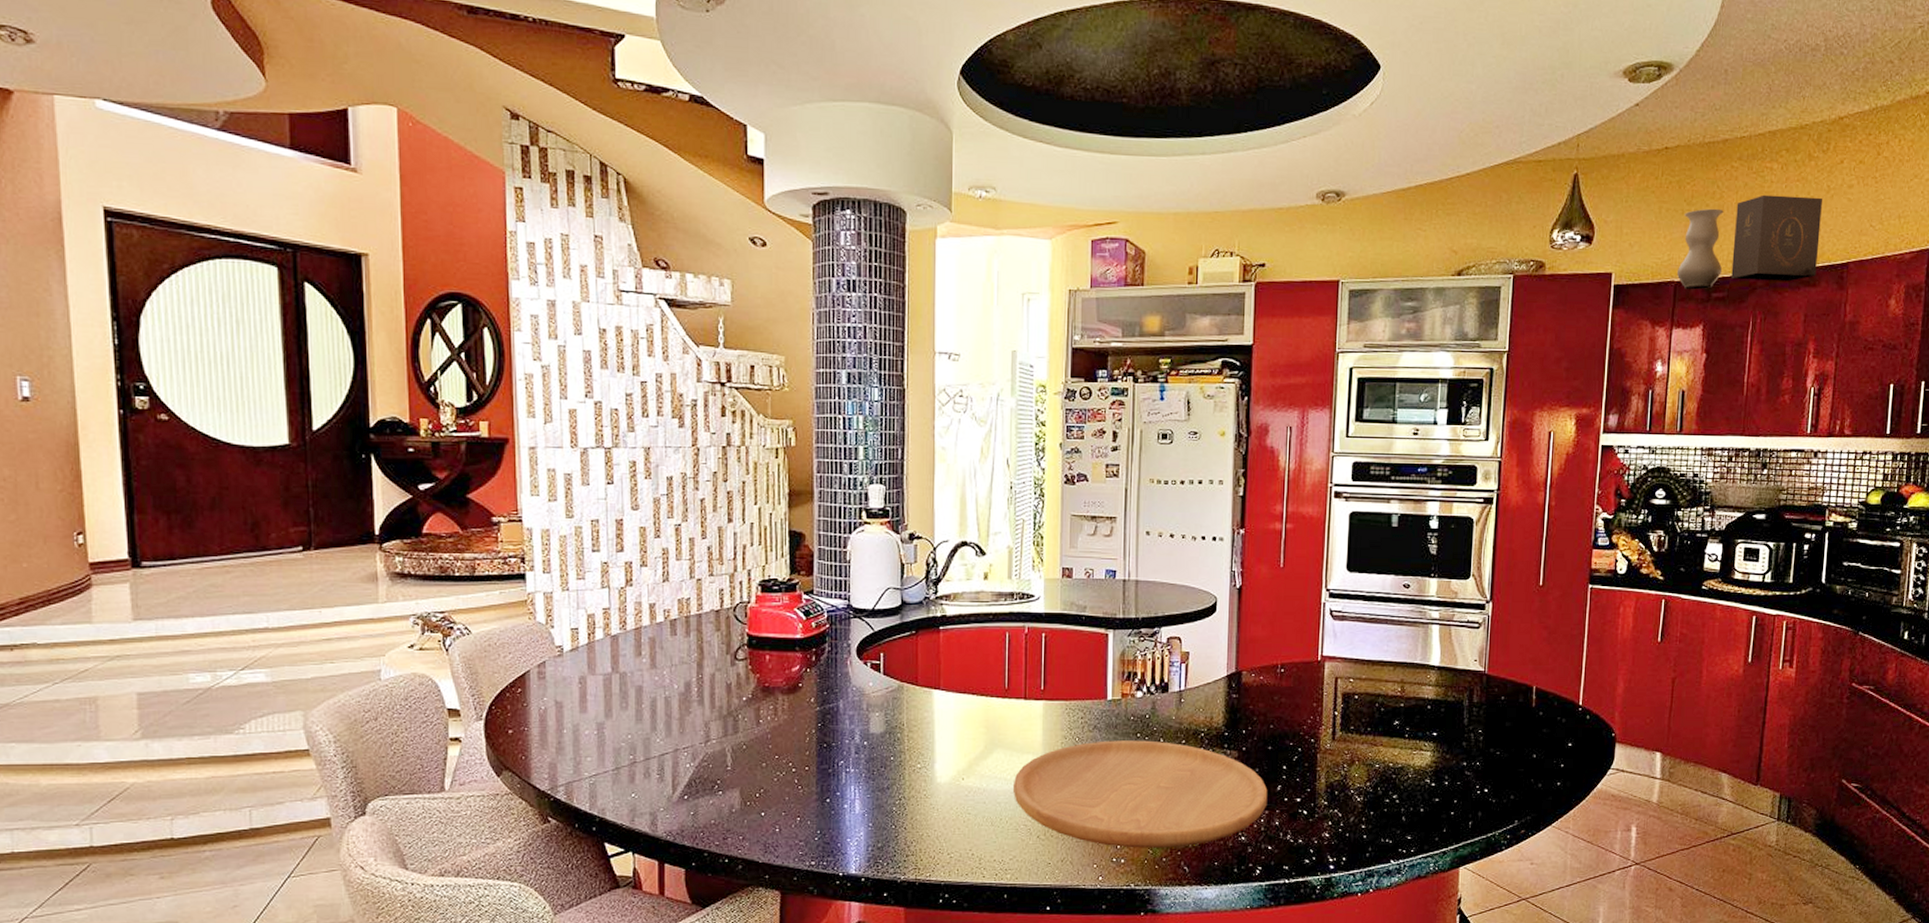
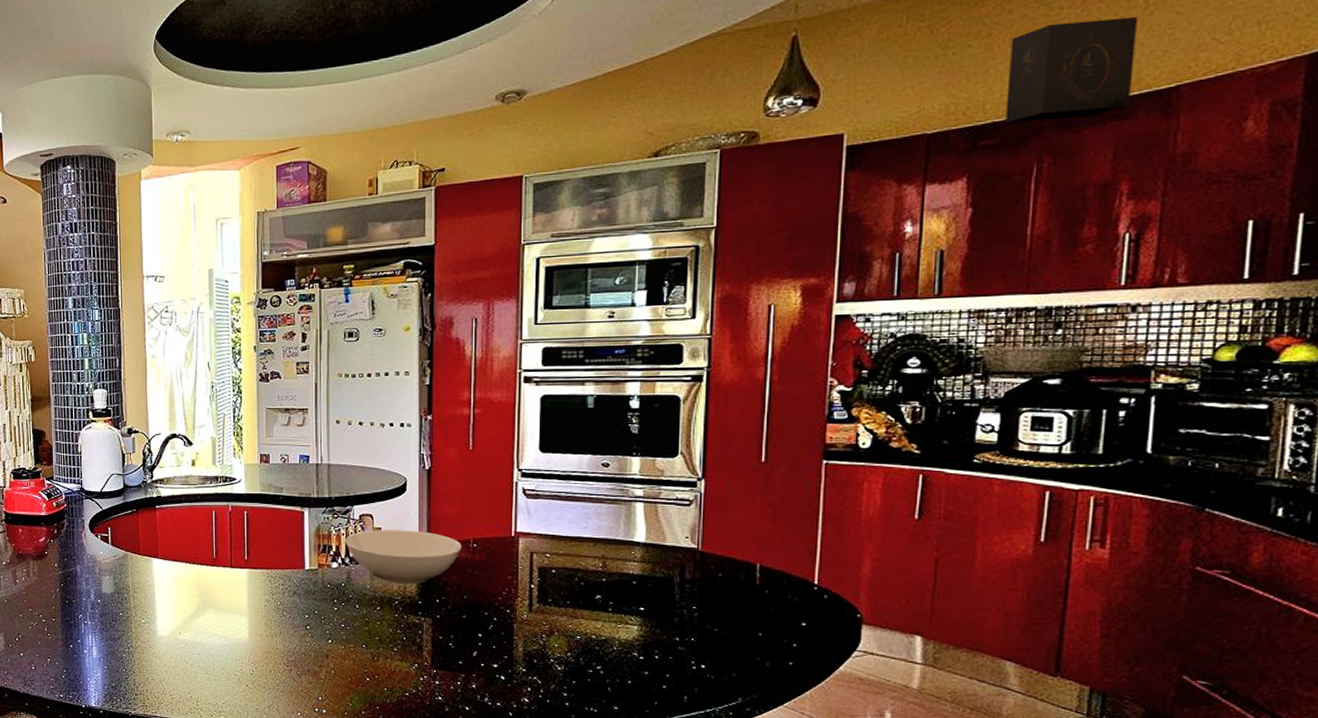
cutting board: present [1014,740,1268,848] -> none [224,605,464,703]
bowl: none [1152,654,1269,713] -> present [345,530,461,584]
vase: present [1677,208,1724,290] -> none [931,48,993,141]

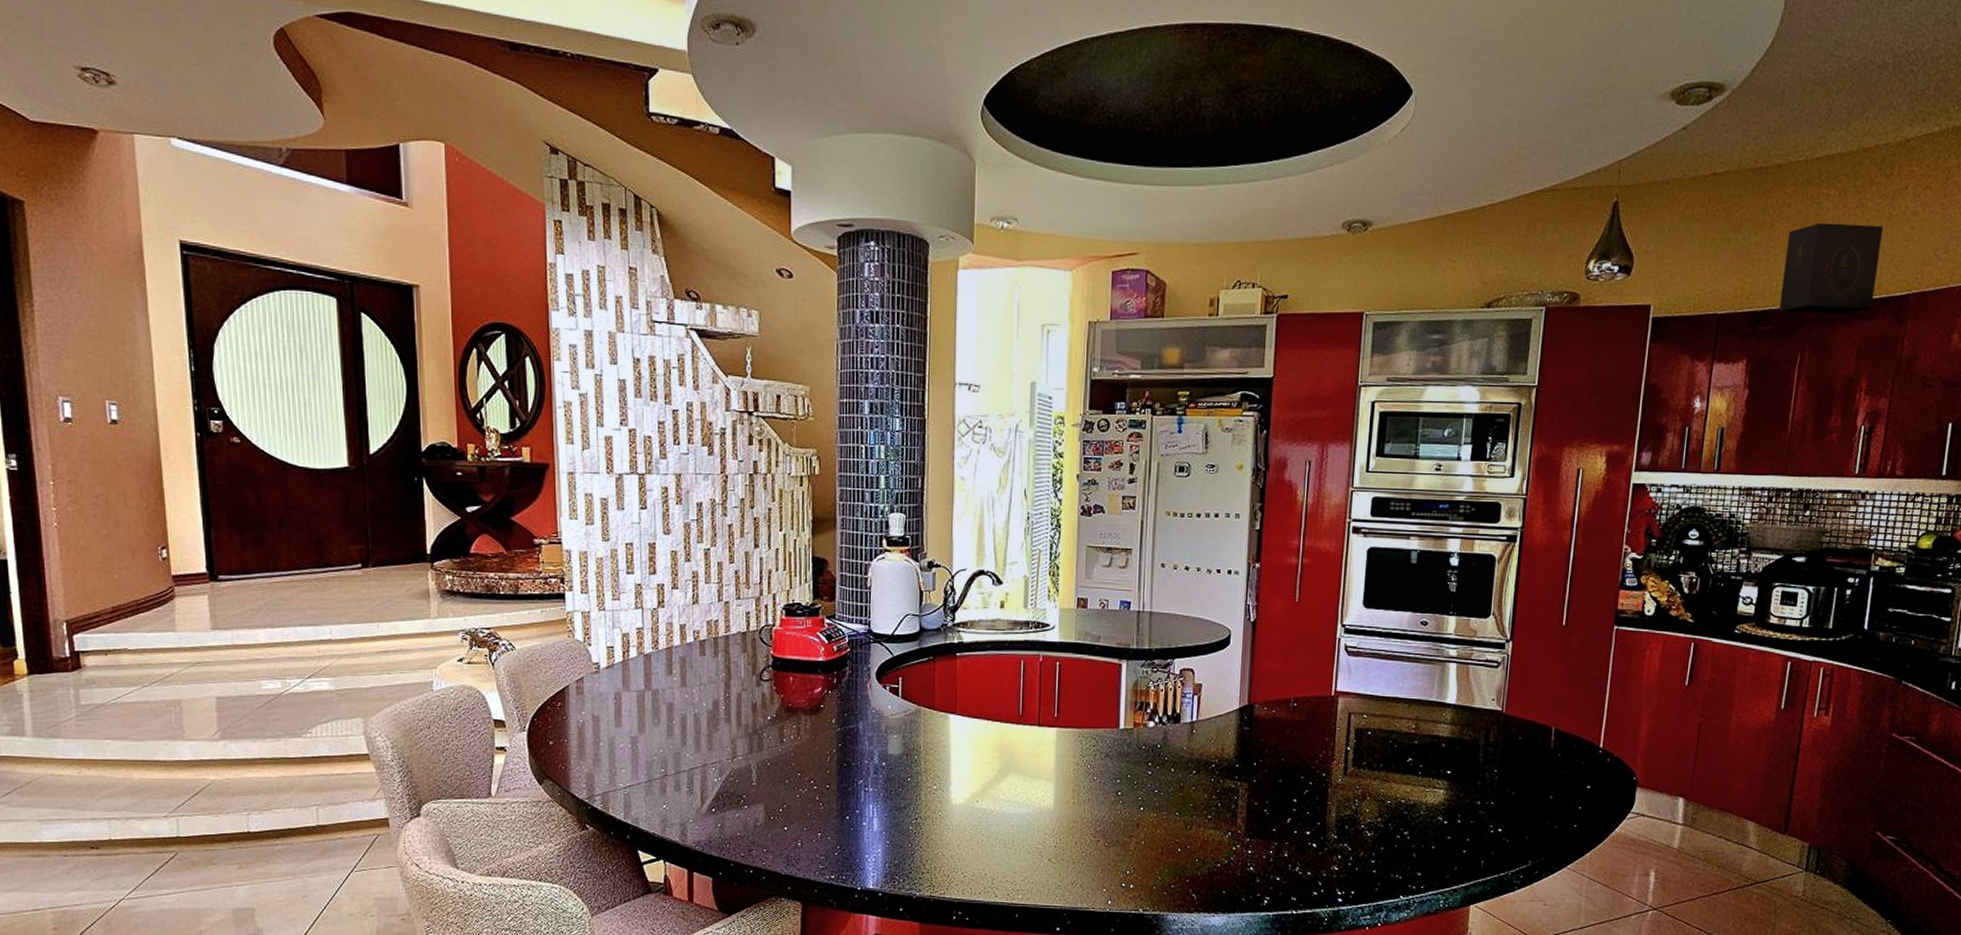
bowl: present [345,530,461,584] -> none [1164,686,1282,745]

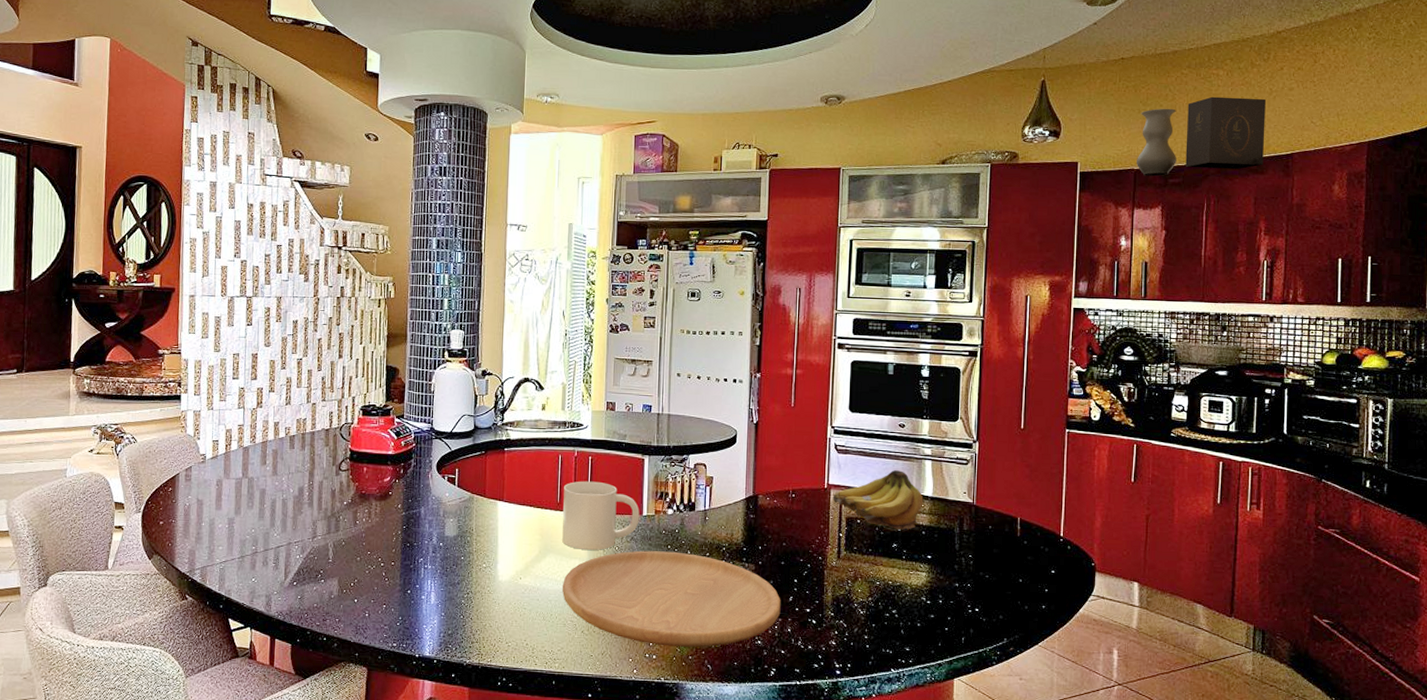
mug: none [1025,690,1116,770] -> present [562,481,640,551]
cutting board: none [1026,768,1278,875] -> present [562,550,781,648]
fruit: none [1340,675,1445,742] -> present [833,470,924,530]
vase: none [1721,237,1774,323] -> present [1137,108,1176,177]

